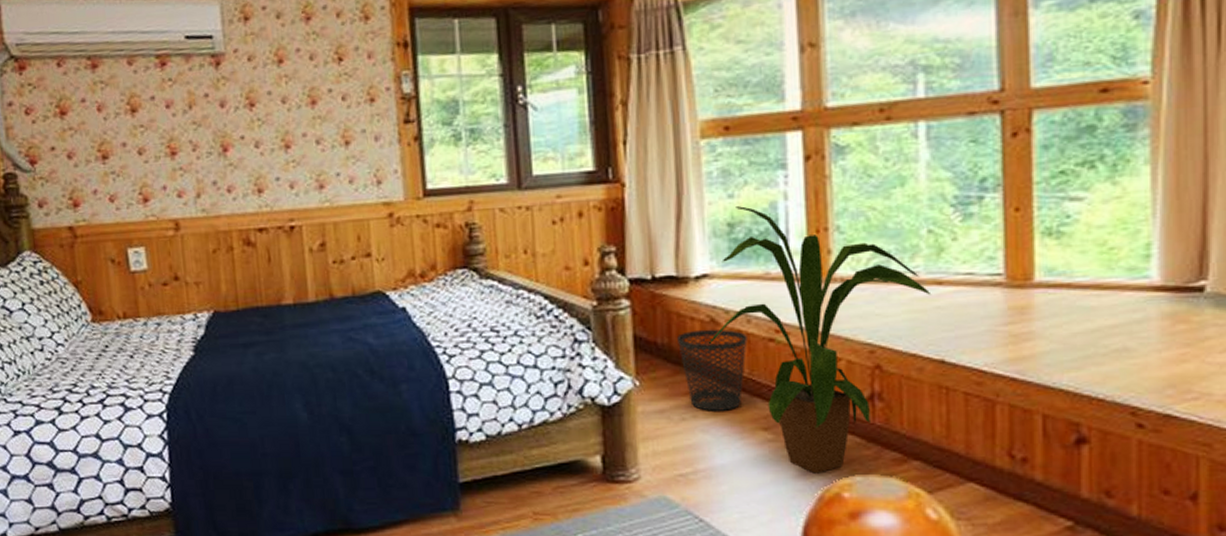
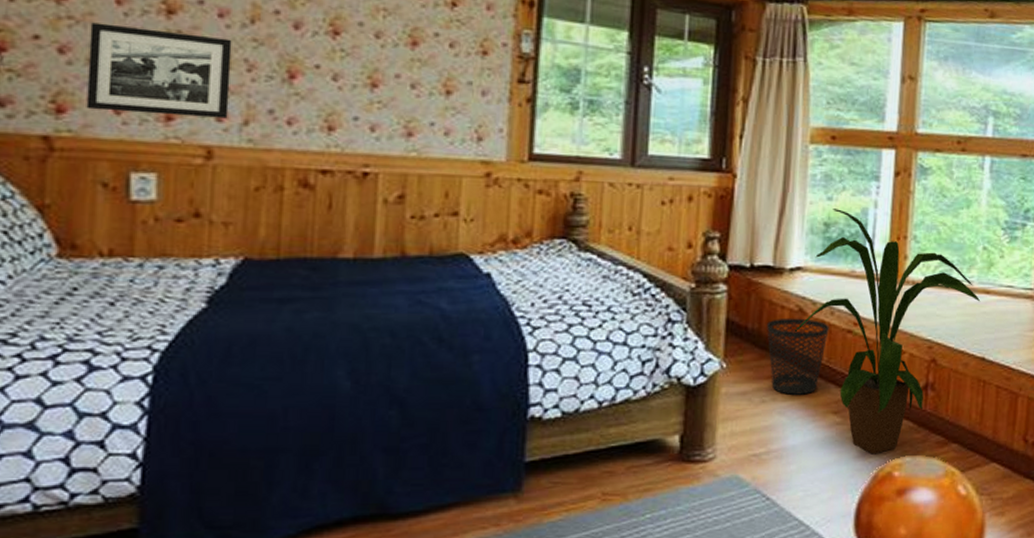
picture frame: none [84,125,185,201] -> present [86,22,232,119]

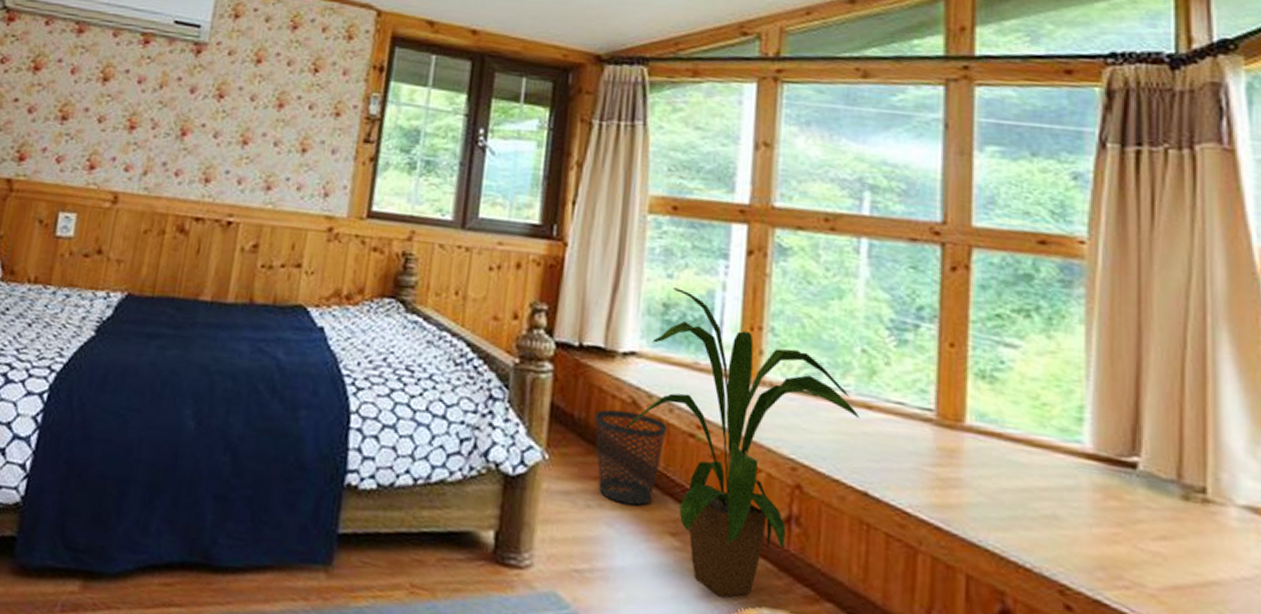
picture frame: present [86,22,232,119] -> none [39,88,145,169]

